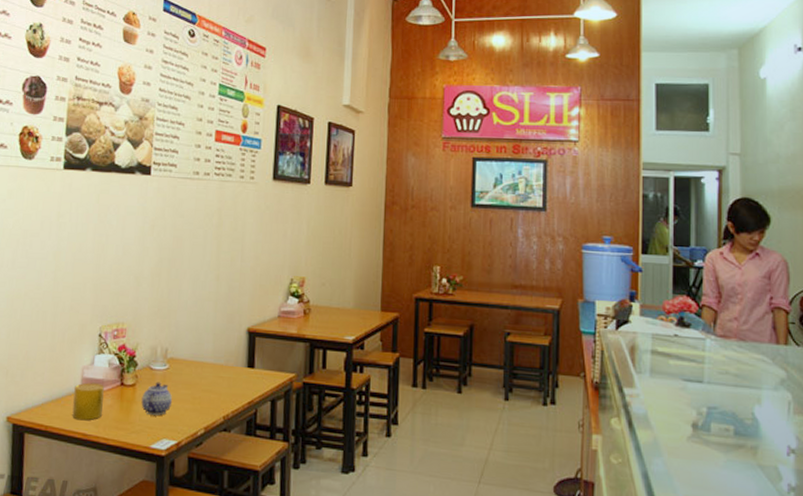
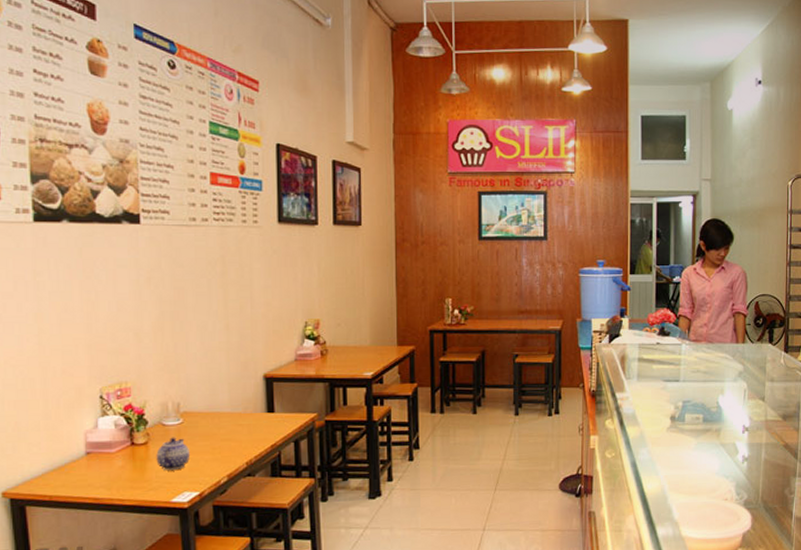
cup: present [72,382,104,421] -> none [78,446,115,485]

